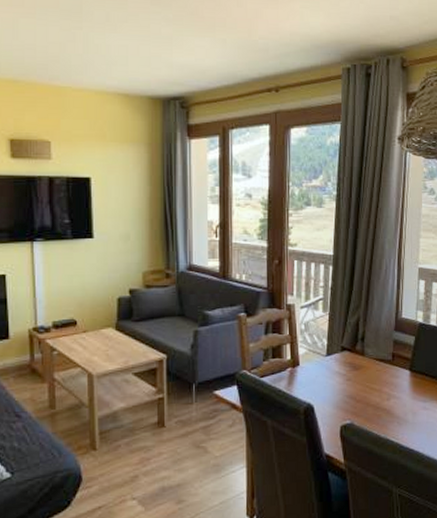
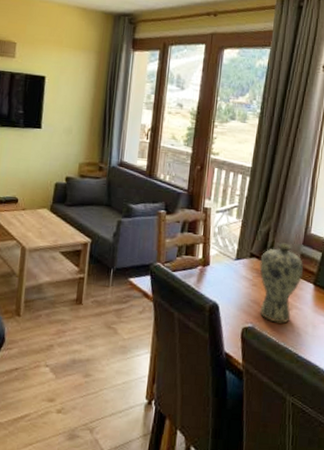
vase: none [352,331,398,416] -> present [259,242,304,324]

